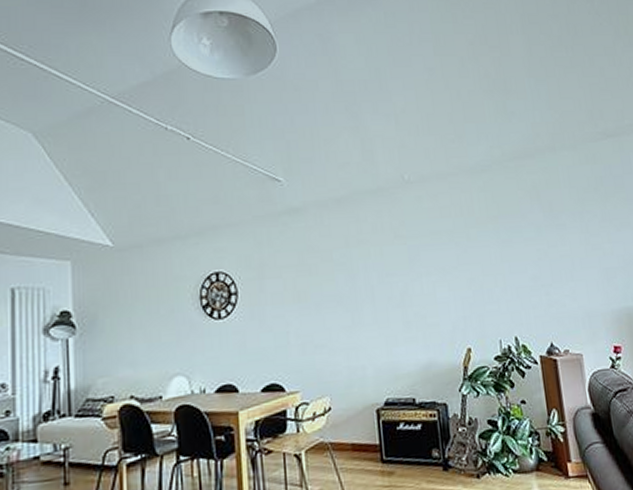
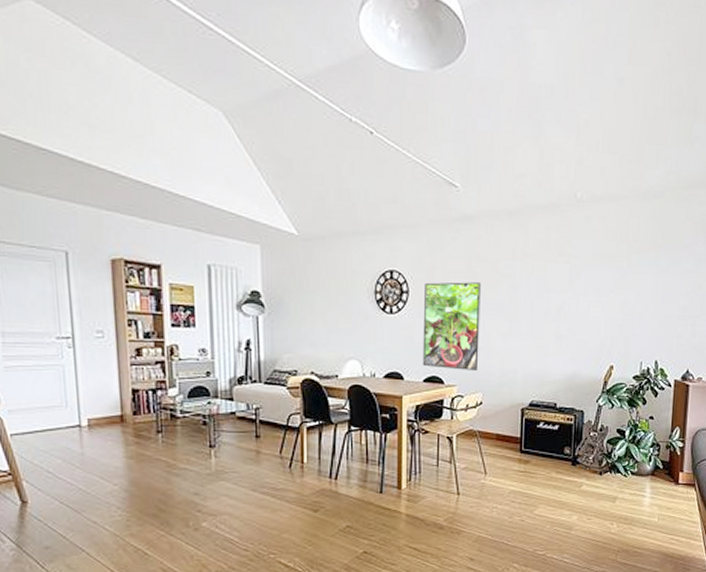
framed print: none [254,275,322,374] -> present [422,282,481,371]

